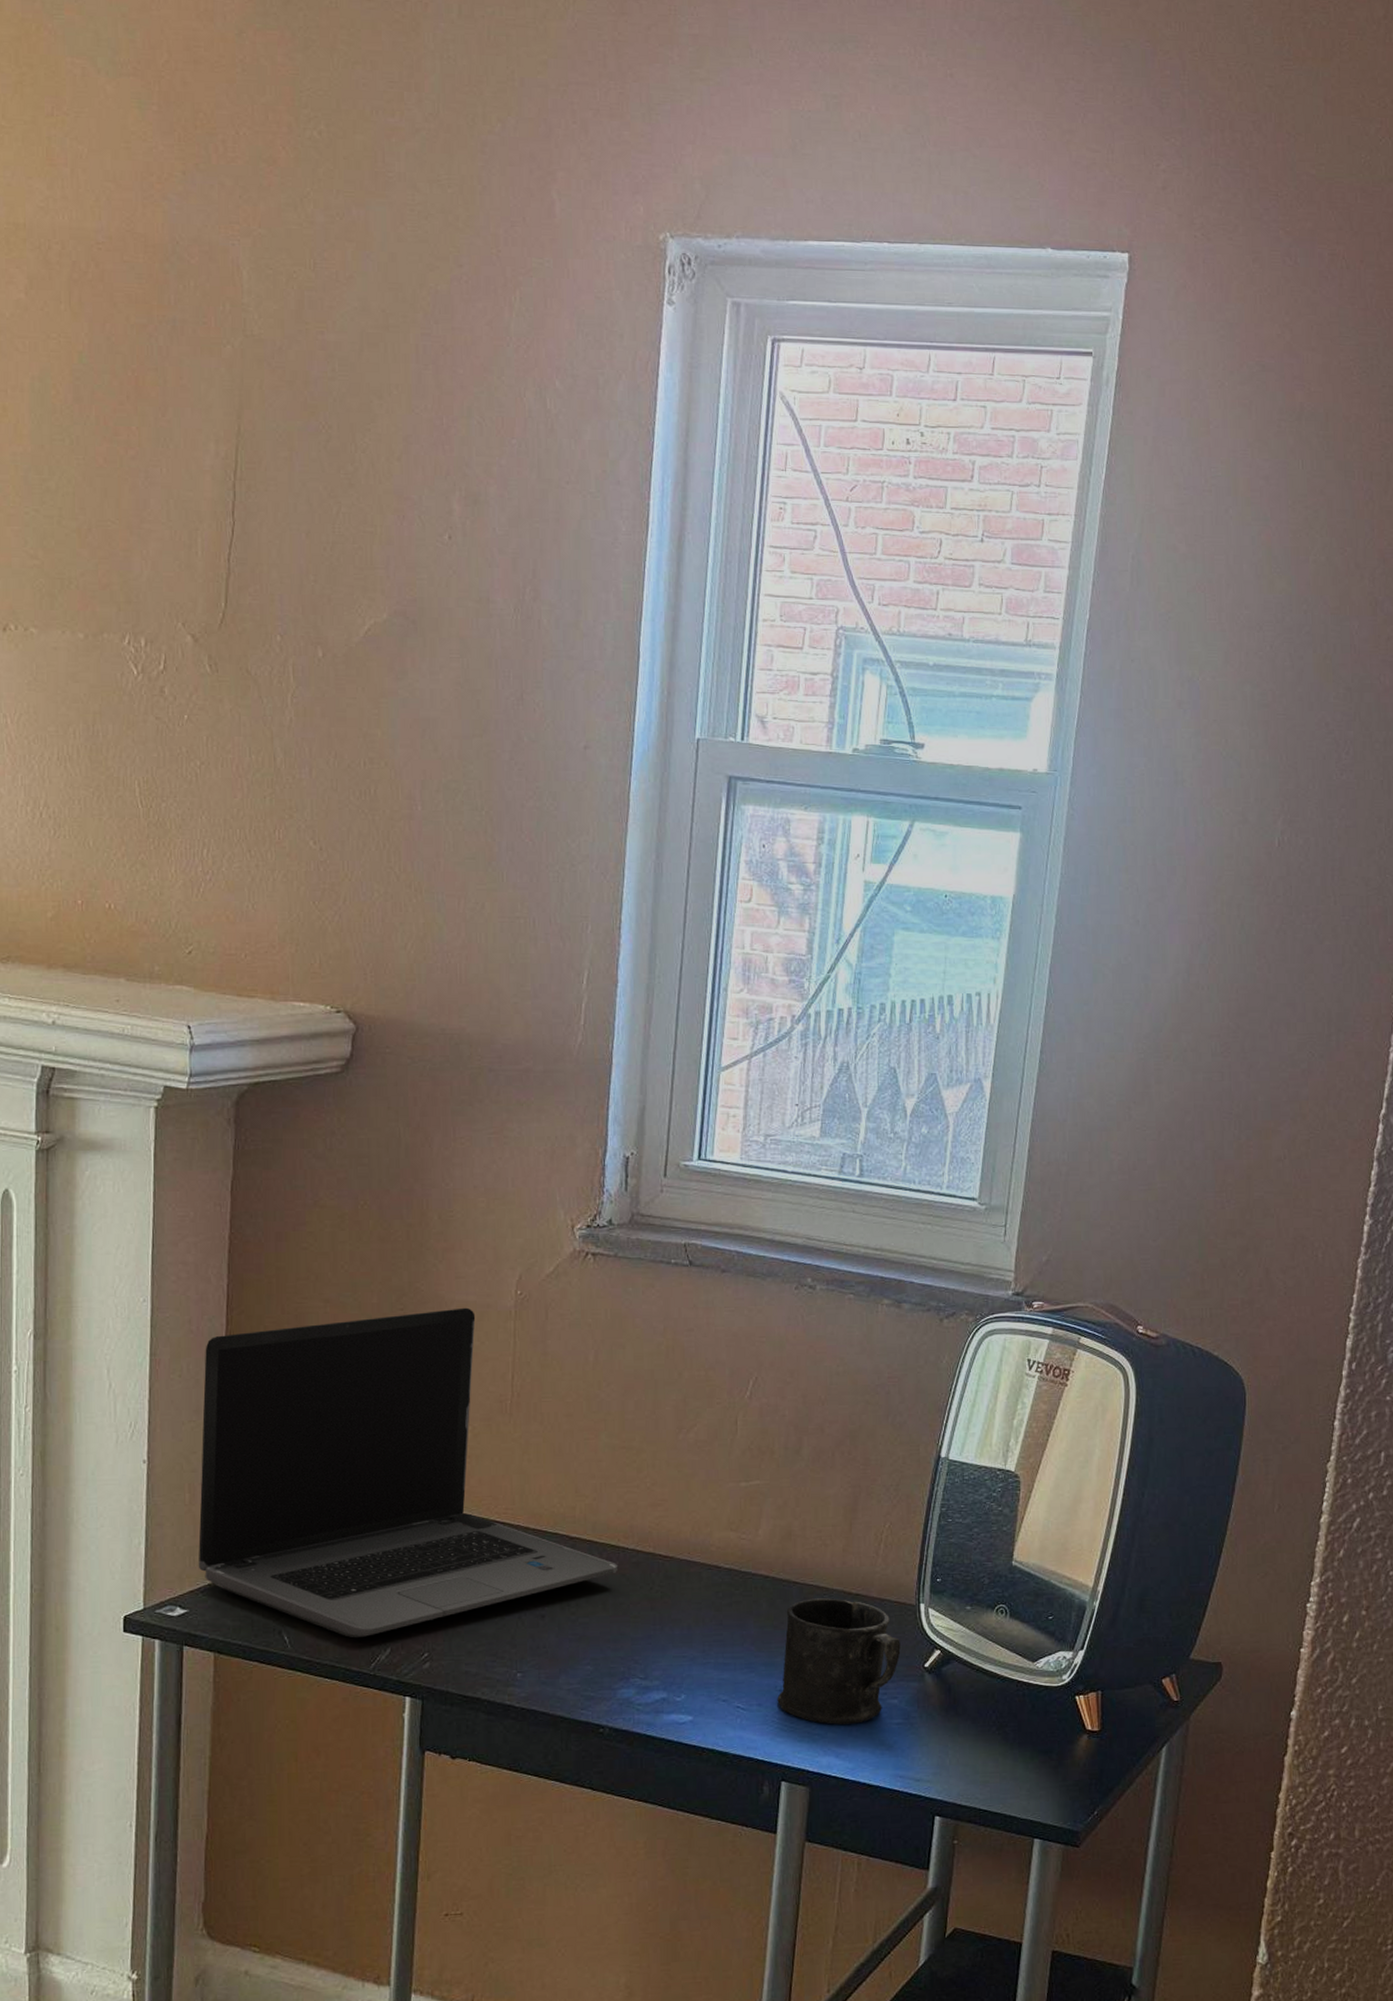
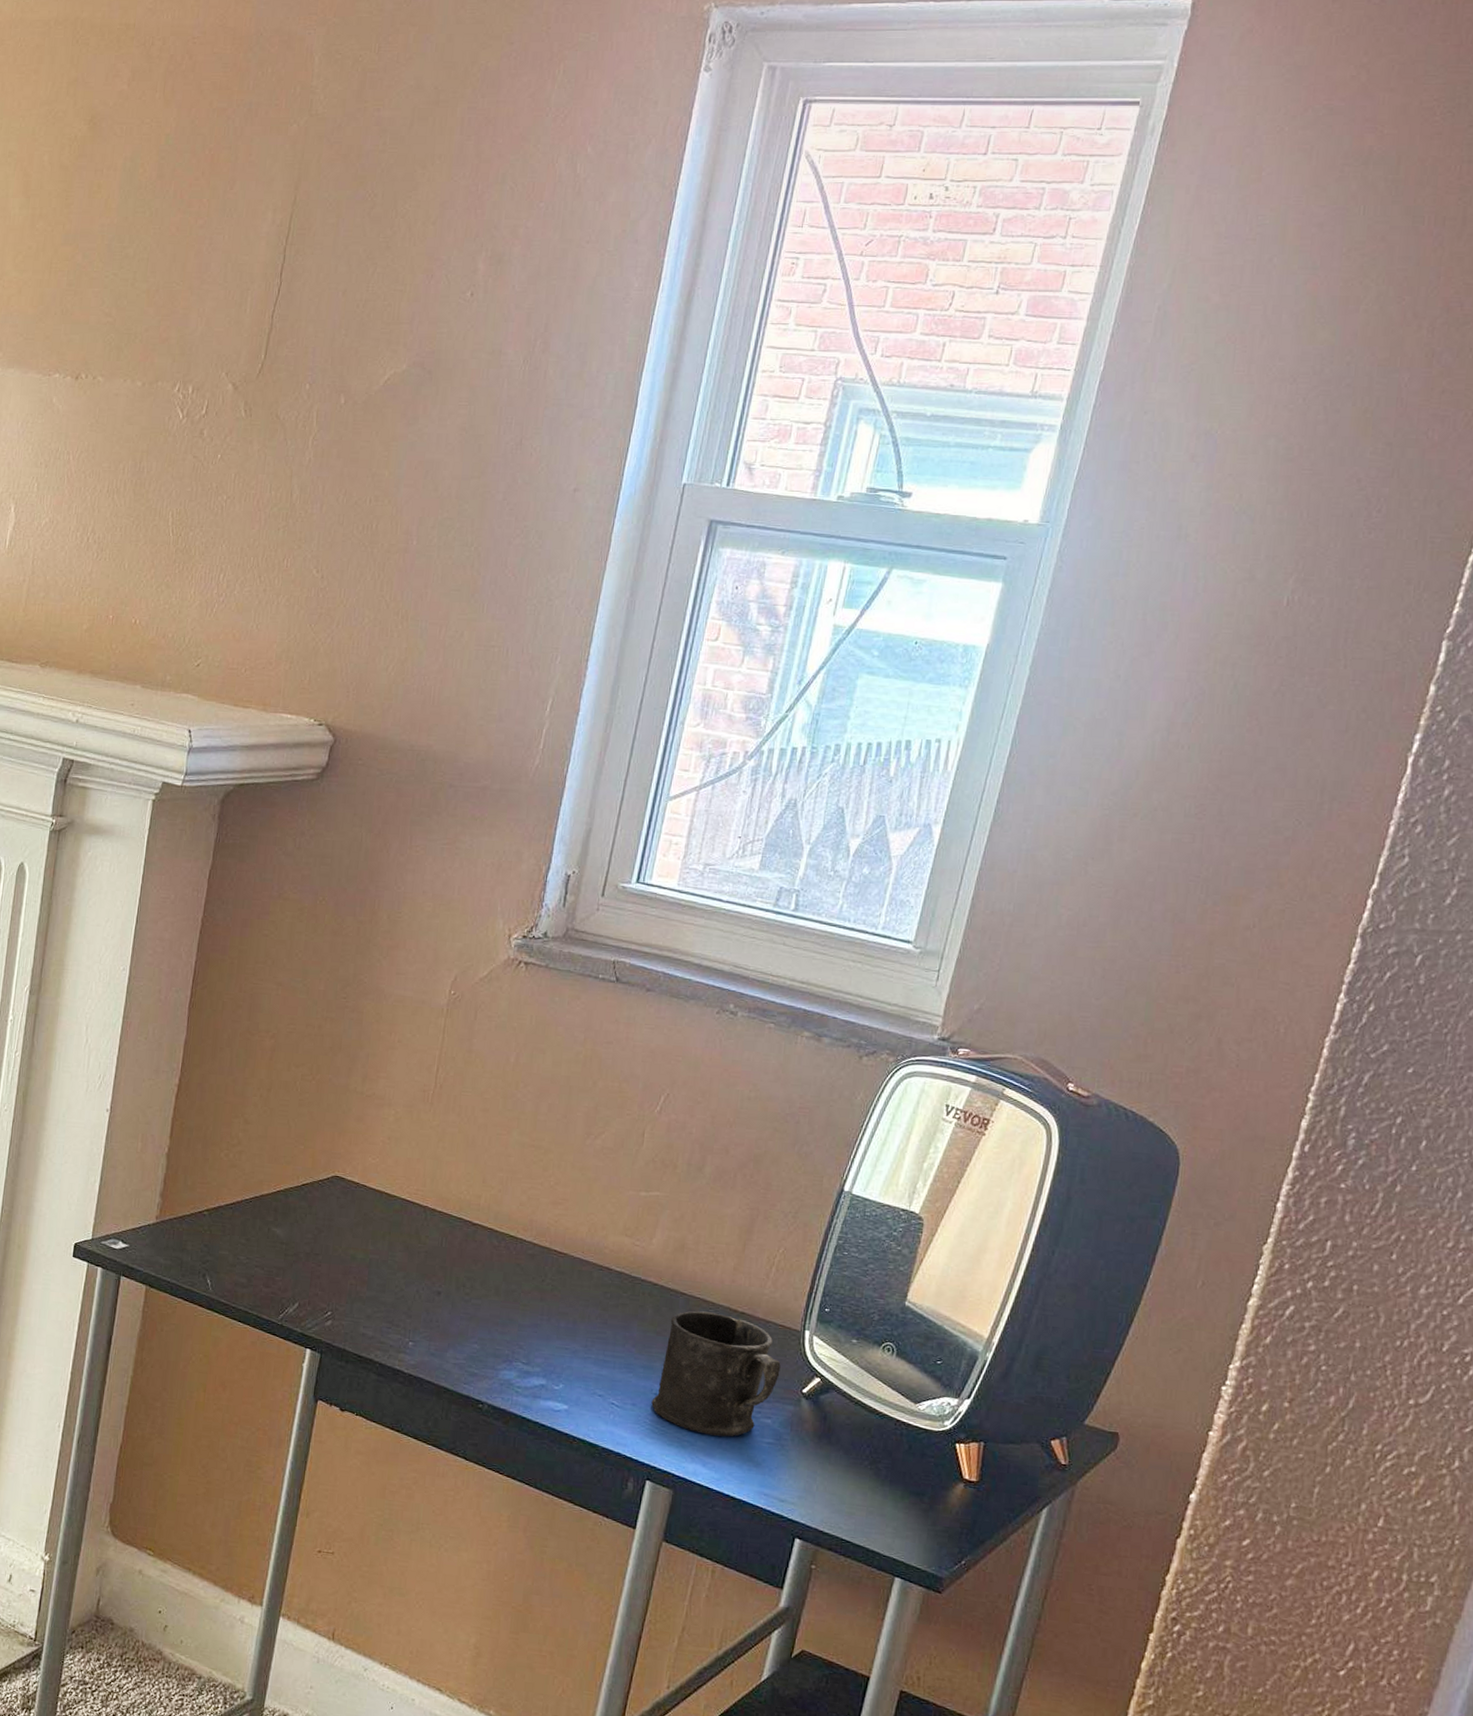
laptop computer: present [198,1307,618,1639] -> none [141,1001,515,1290]

